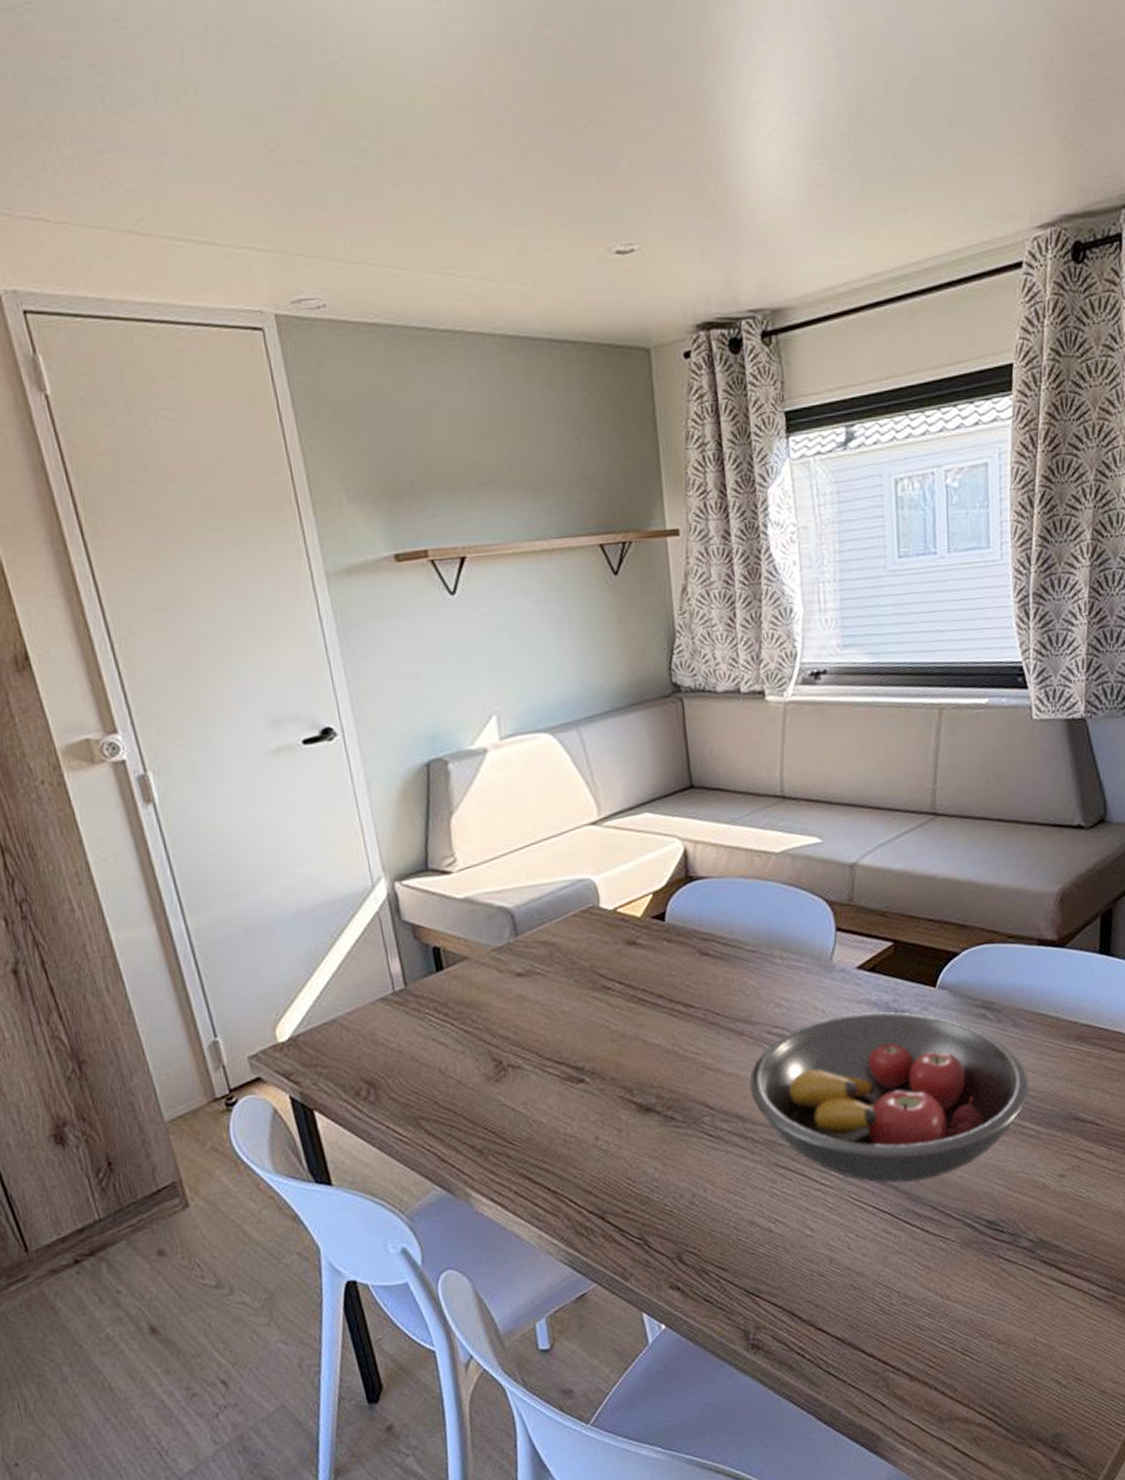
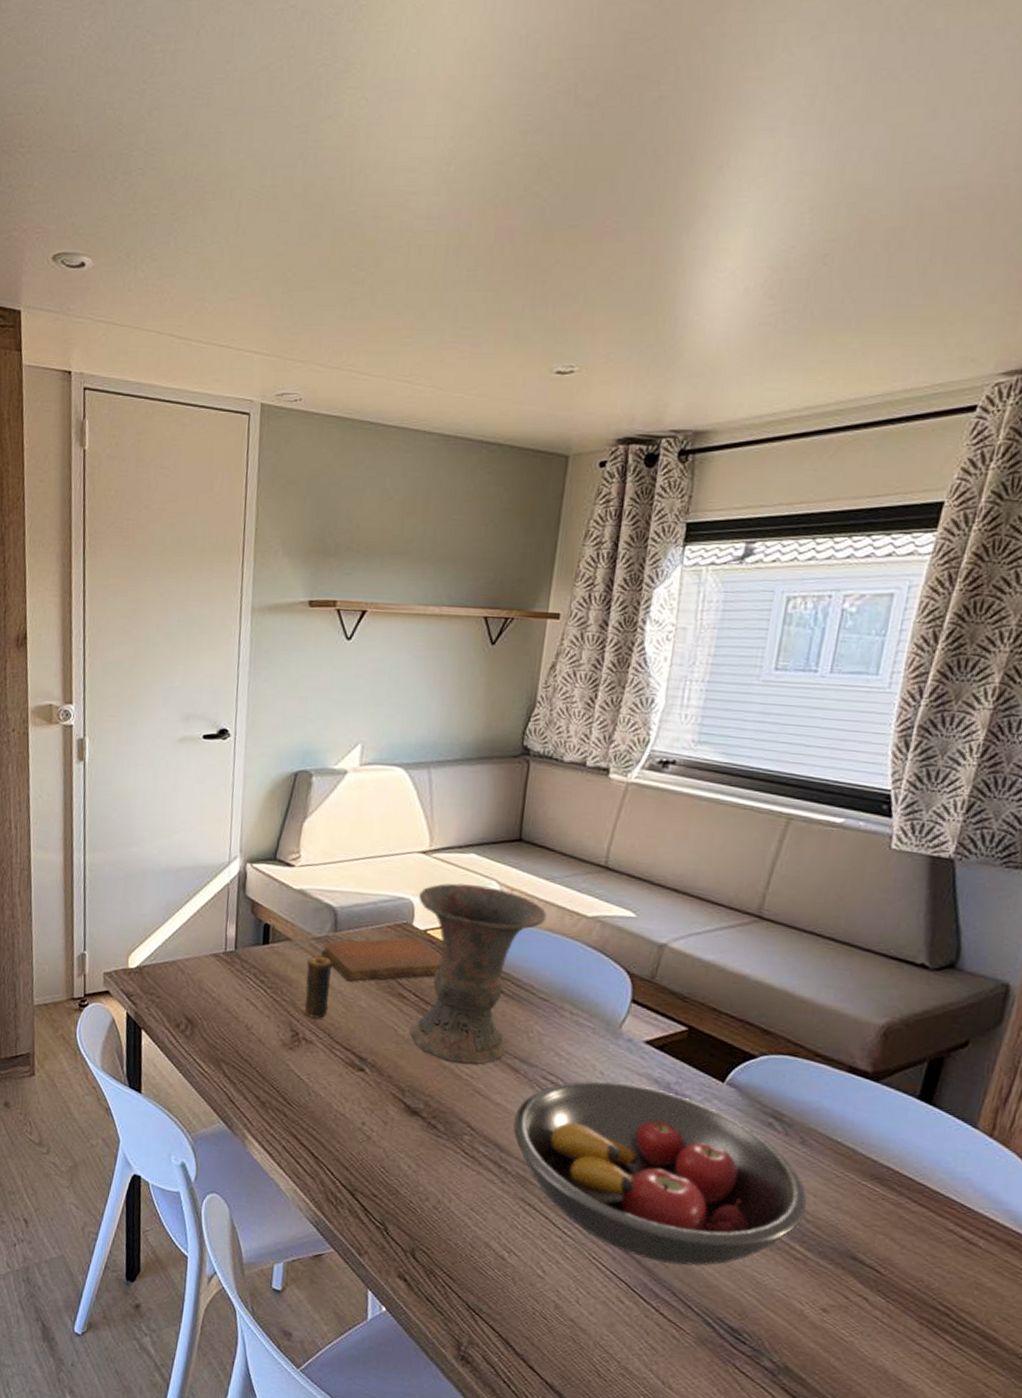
candle: none [493,967,530,1040] -> present [304,955,332,1019]
notebook: none [505,919,640,988] -> present [321,937,442,982]
vase: none [599,845,736,1044] -> present [409,883,547,1064]

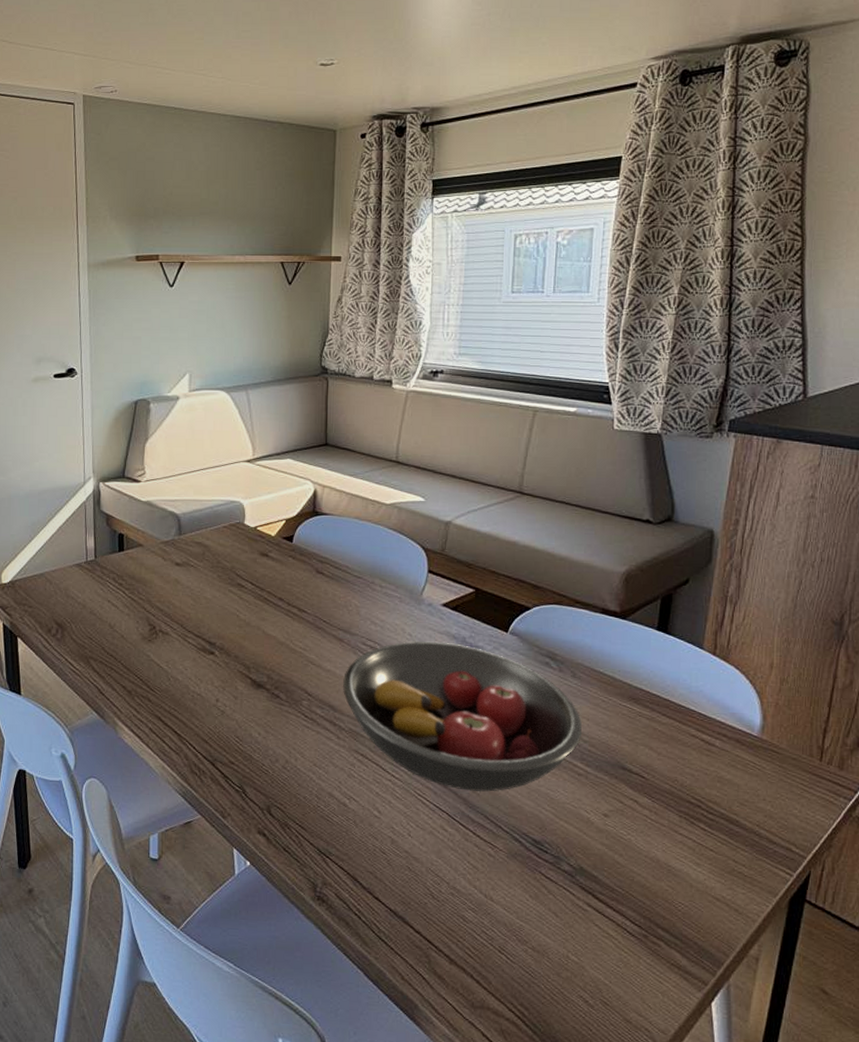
candle: present [304,955,332,1019] -> none [158,557,179,612]
notebook: present [321,937,442,982] -> none [169,534,271,577]
vase: present [409,883,547,1064] -> none [248,485,354,639]

